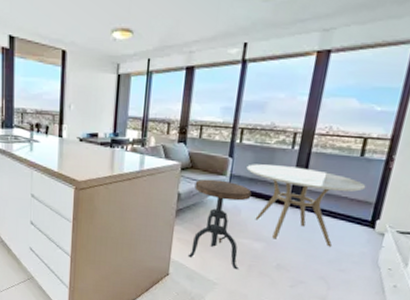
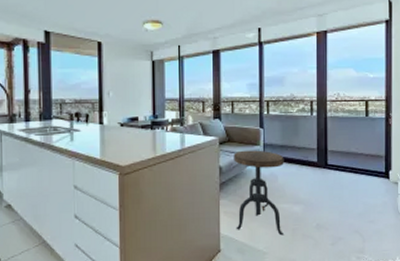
dining table: present [246,164,366,247] -> none [276,131,375,201]

